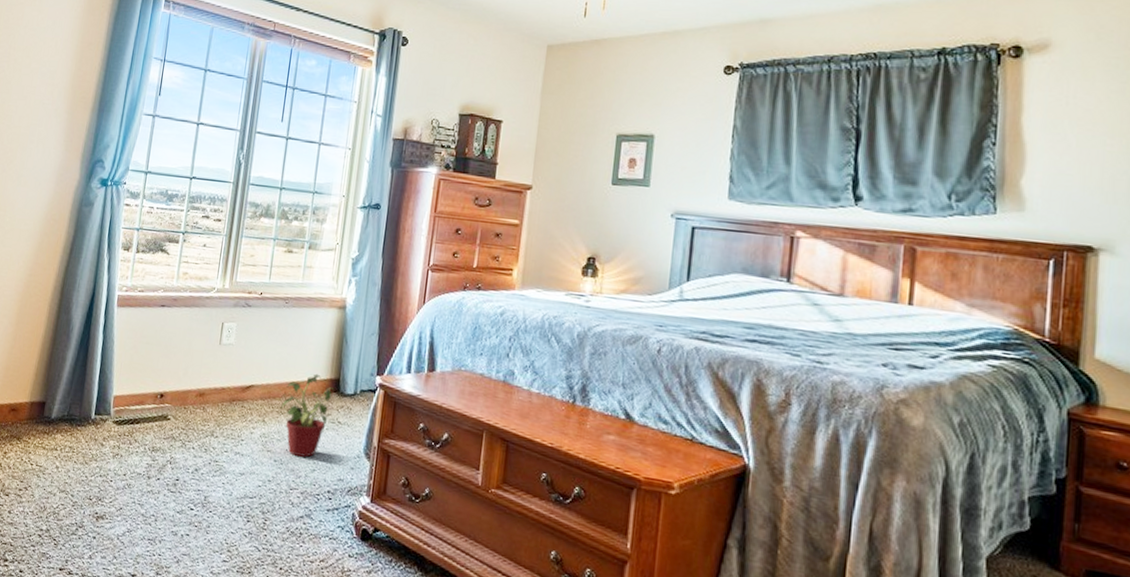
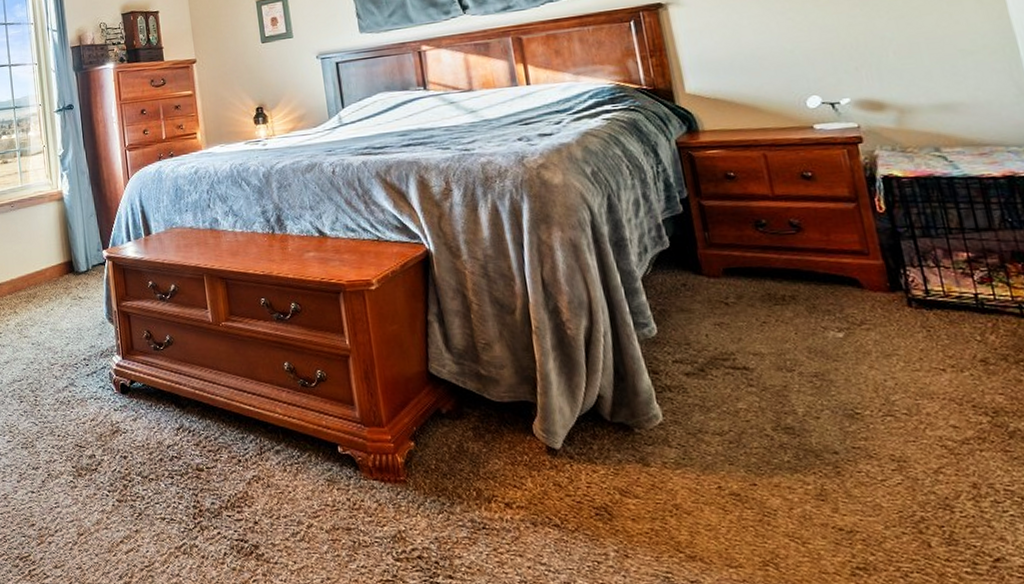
potted plant: present [281,373,335,458] -> none [26,260,71,336]

